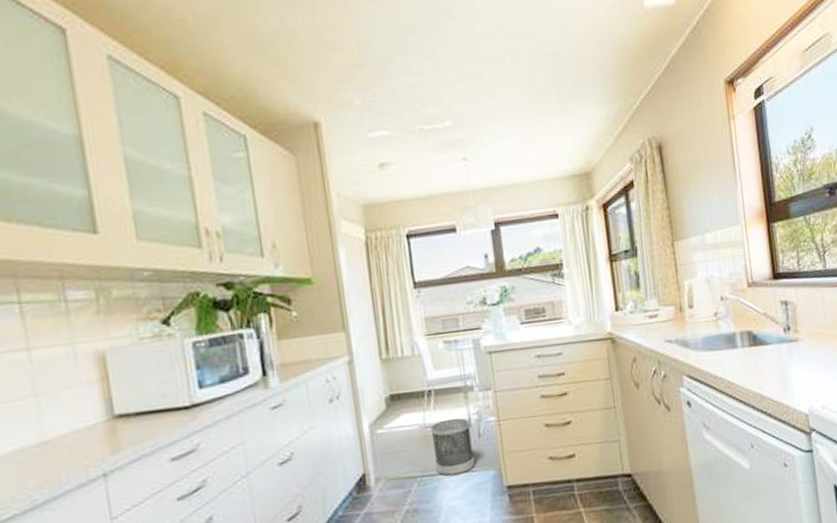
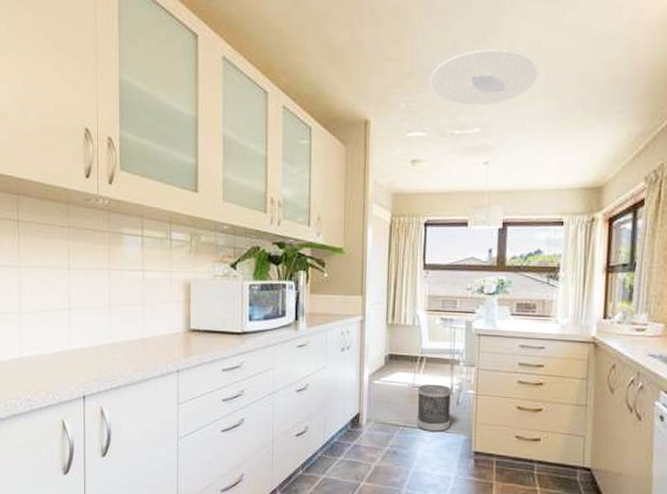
ceiling light: none [384,32,505,97] -> present [429,49,538,106]

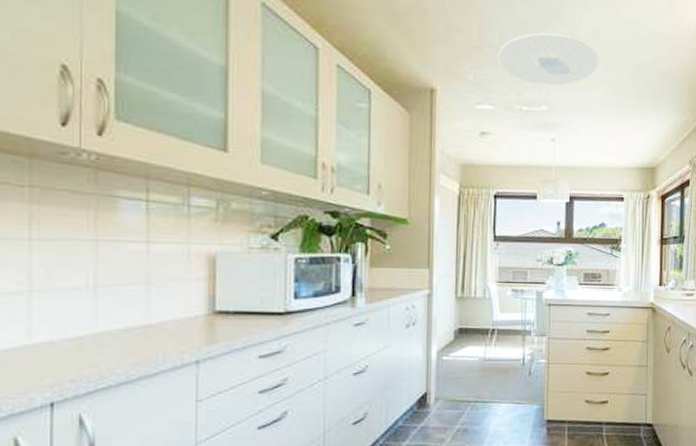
wastebasket: present [416,384,451,433] -> none [488,356,523,405]

